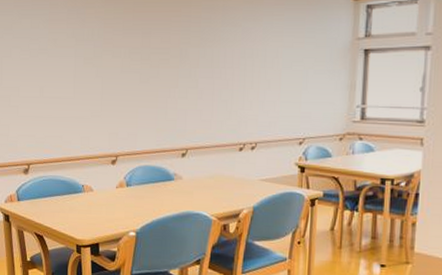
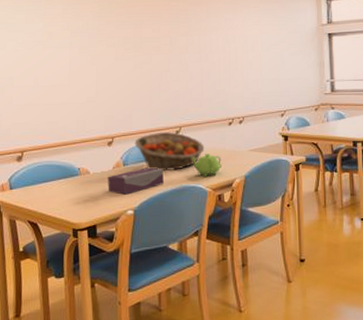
tissue box: none [110,190,167,216] -> present [108,167,164,195]
fruit basket: none [138,153,212,195] -> present [134,131,205,171]
teapot: none [196,180,229,204] -> present [191,154,221,177]

